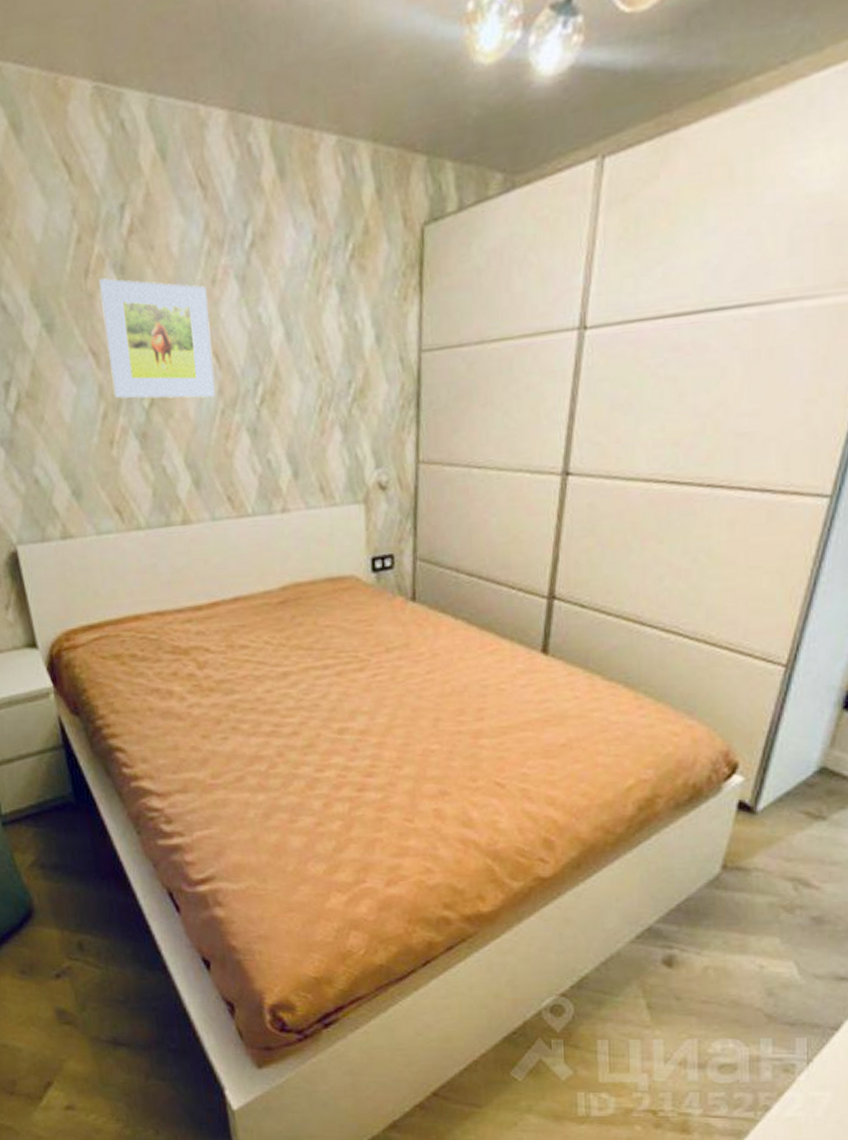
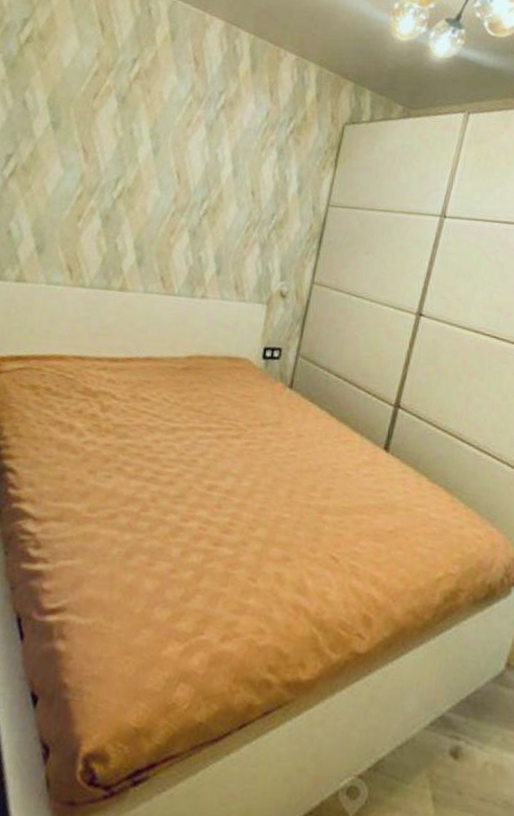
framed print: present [99,278,215,399] -> none [91,102,182,202]

